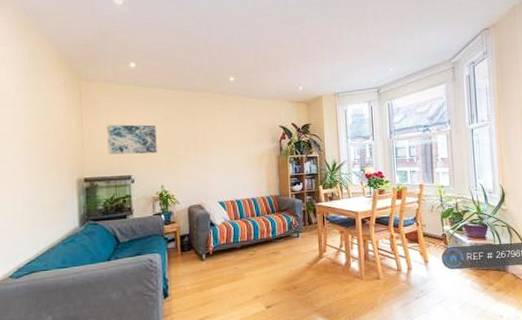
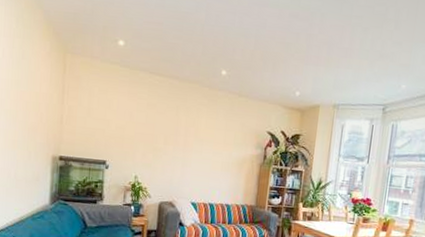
wall art: present [107,124,157,155] -> none [85,104,137,142]

